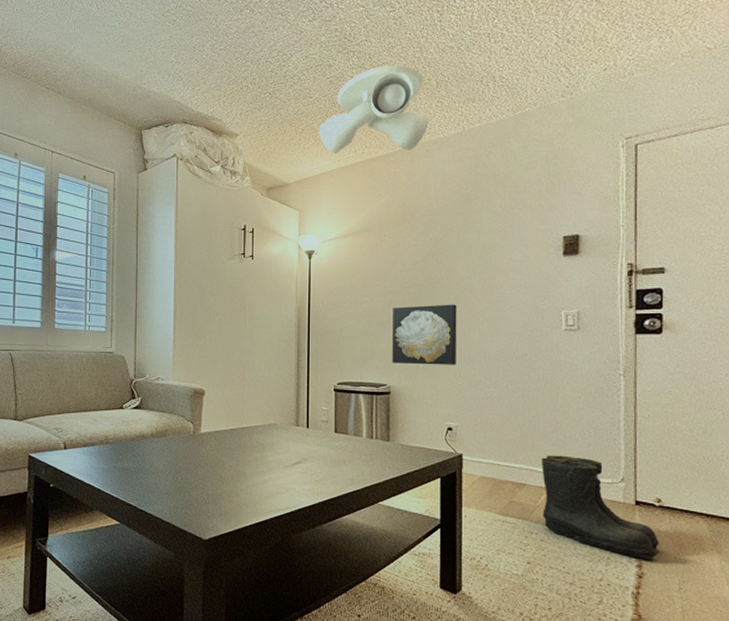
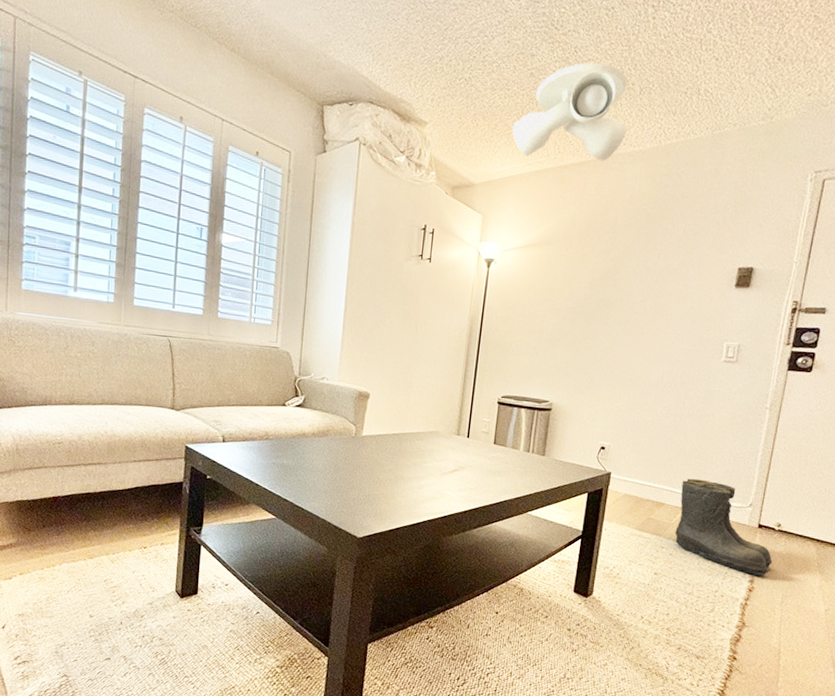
wall art: present [392,304,457,365] -> none [557,325,627,387]

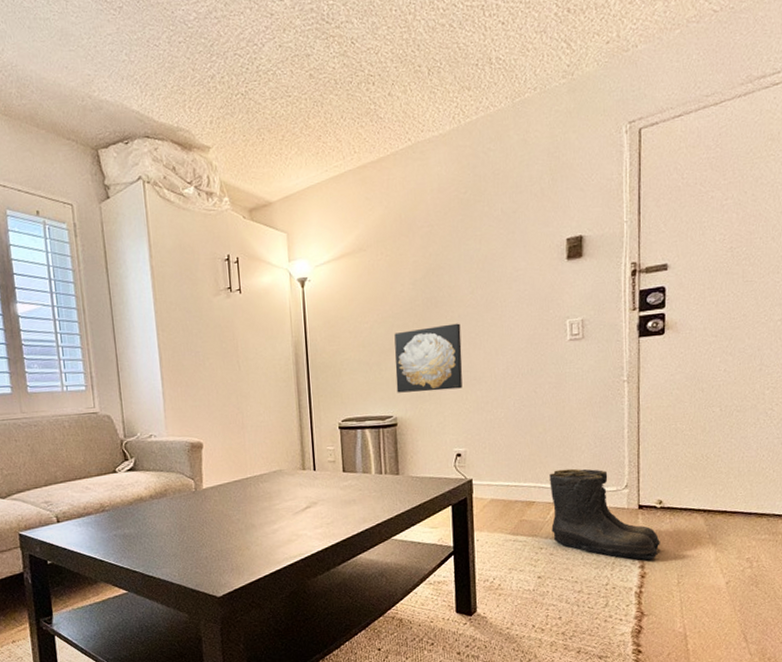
ceiling light: present [512,62,628,161] -> none [300,50,422,163]
wall art: none [557,325,627,387] -> present [394,323,463,393]

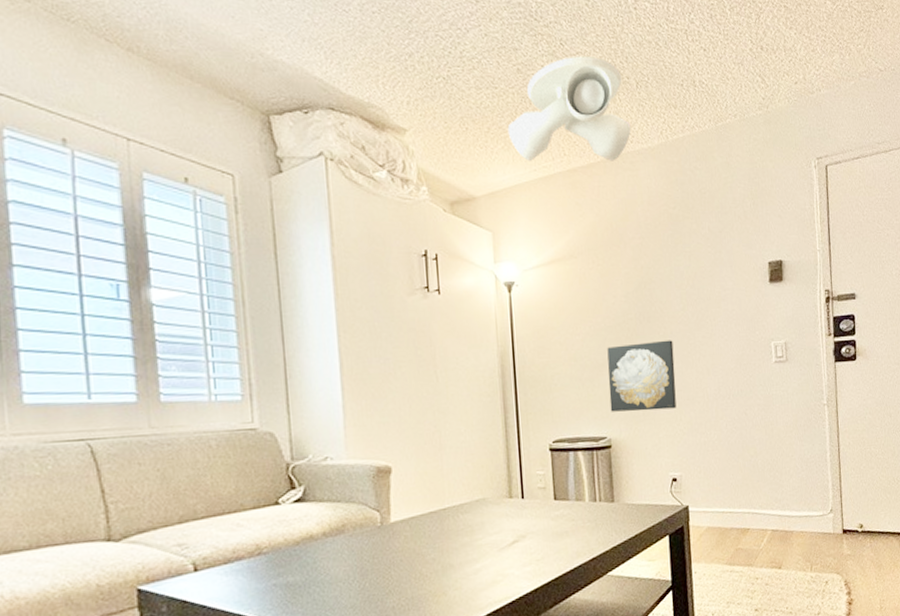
ceiling light: none [300,50,422,163] -> present [507,56,631,161]
boots: present [549,468,660,561] -> none [762,493,863,587]

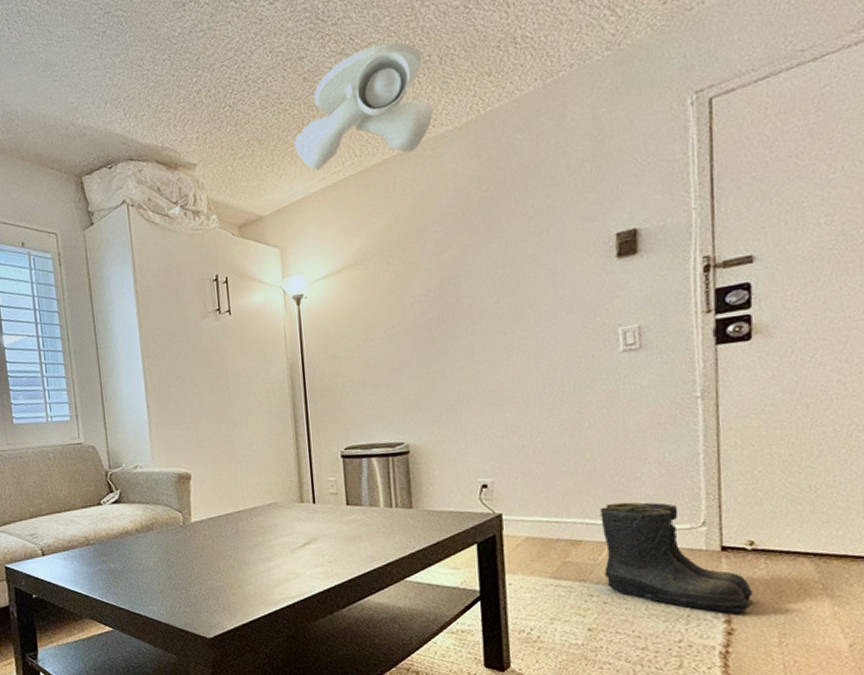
wall art: present [607,340,677,412] -> none [404,336,488,417]
boots: none [762,493,863,587] -> present [600,502,753,614]

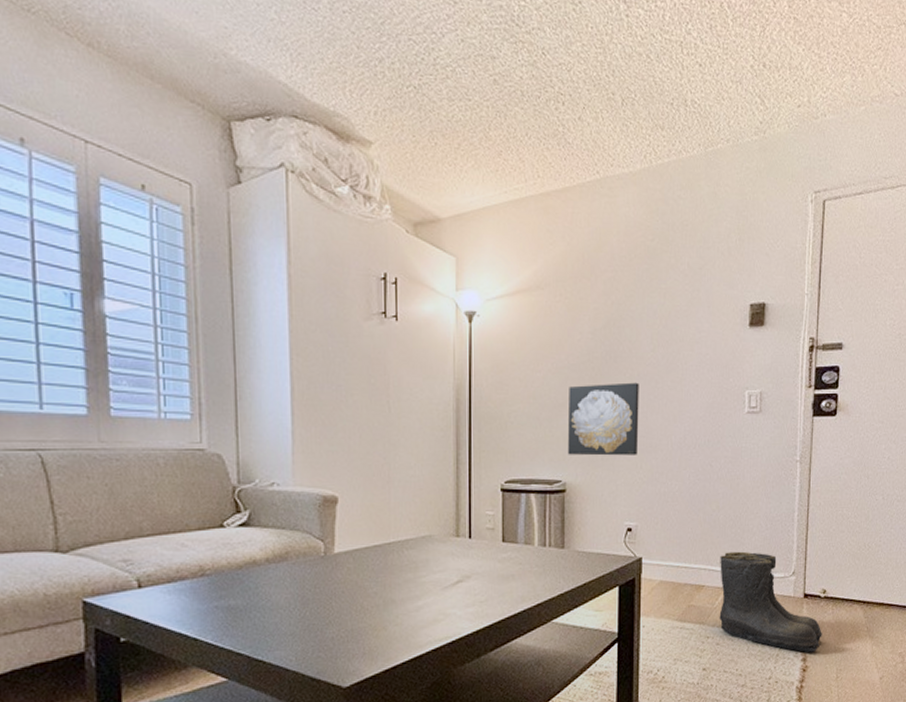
ceiling light: present [294,41,433,171] -> none [479,67,612,186]
wall art: none [404,336,488,417] -> present [567,382,639,456]

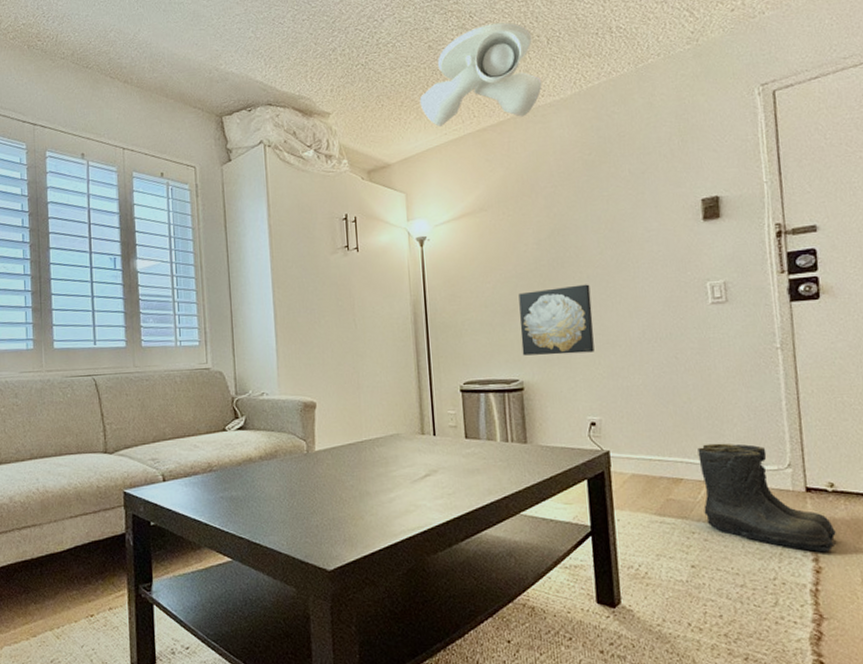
ceiling light: none [479,67,612,186] -> present [419,22,542,127]

